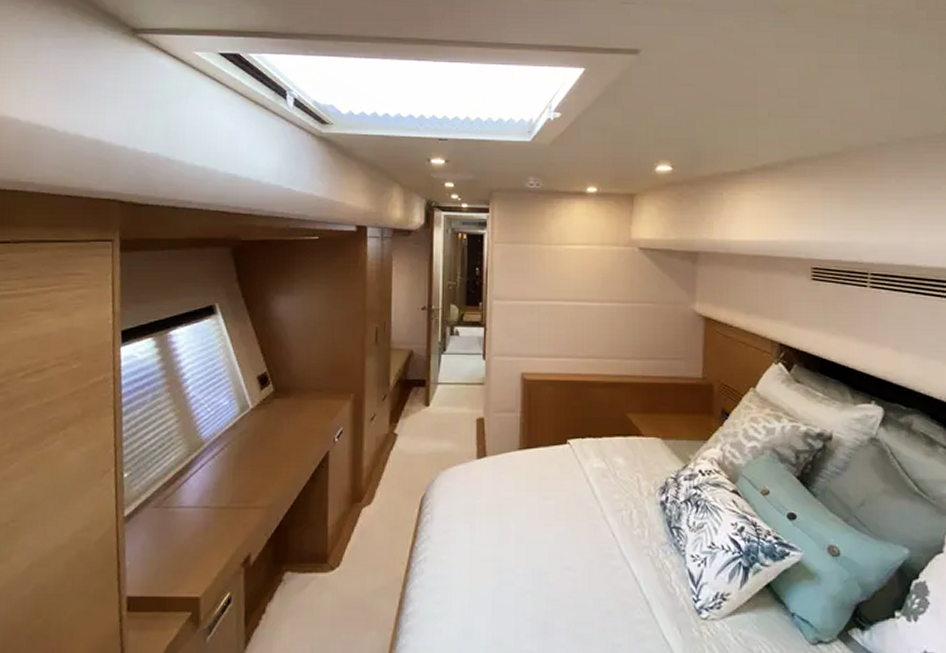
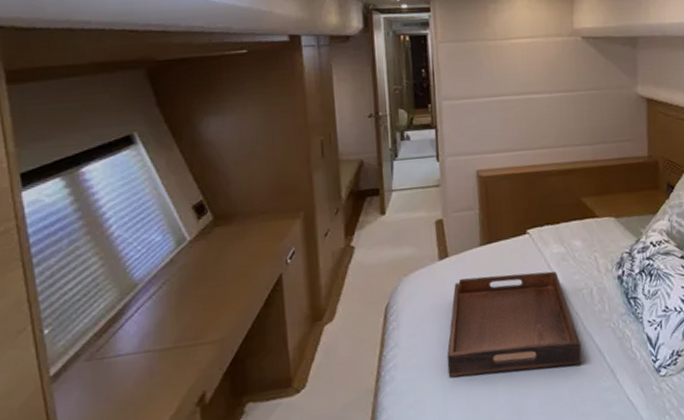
serving tray: none [476,480,616,590] -> present [446,271,582,378]

